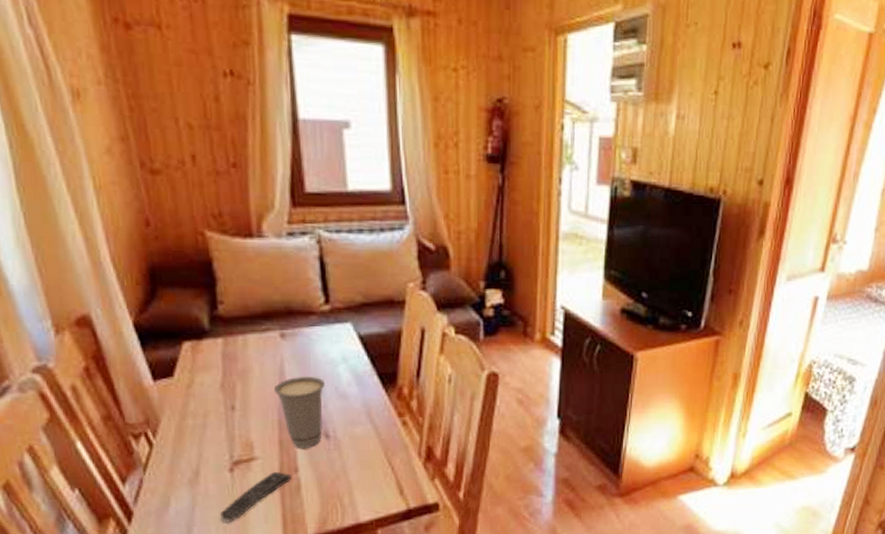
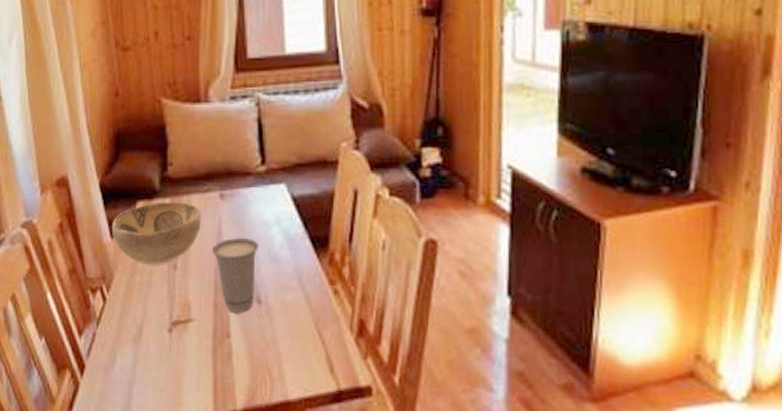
decorative bowl: none [152,342,261,407] -> present [111,201,202,265]
remote control: present [219,472,291,524] -> none [157,336,223,387]

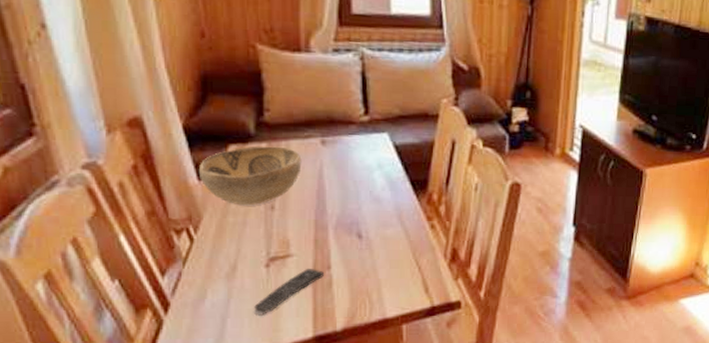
remote control: none [157,336,223,387] -> present [253,269,324,317]
cup: present [212,238,258,313] -> none [313,181,360,247]

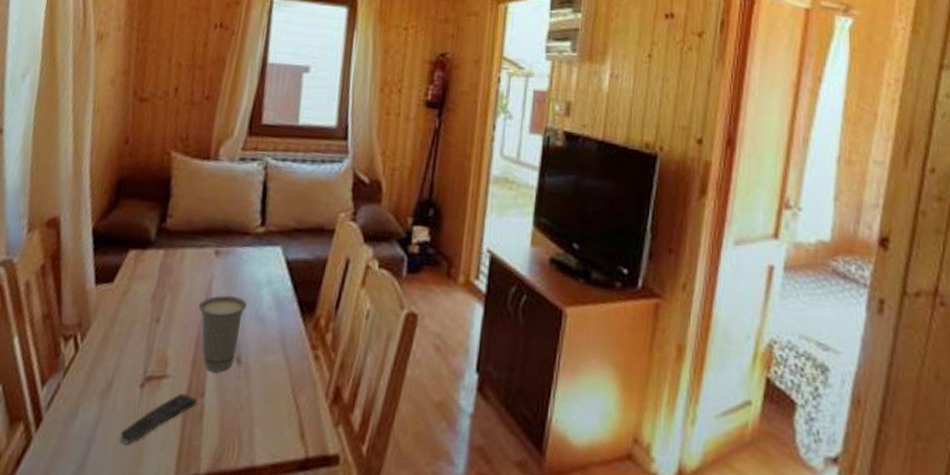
decorative bowl: present [198,146,302,206] -> none [97,252,194,317]
cup: none [313,181,360,247] -> present [199,295,247,372]

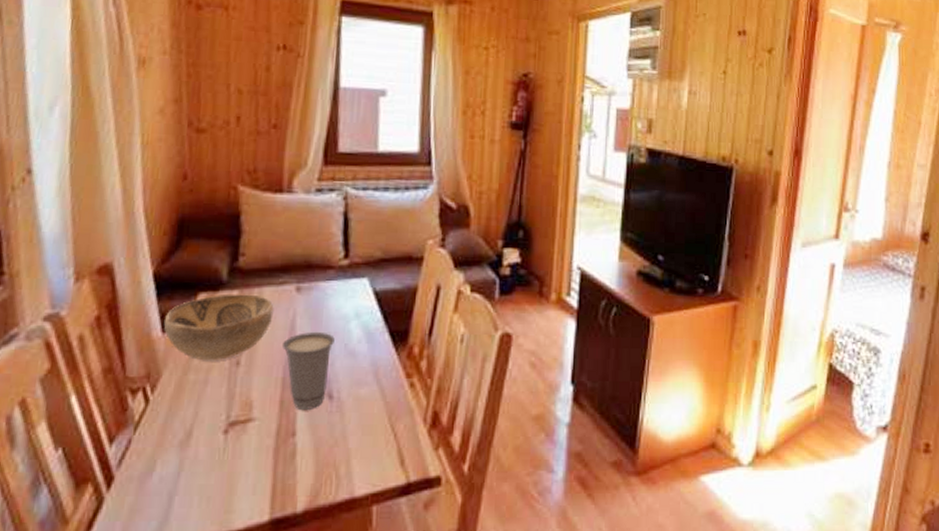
decorative bowl: none [97,252,194,317] -> present [163,293,274,361]
remote control: present [118,394,197,446] -> none [204,436,287,495]

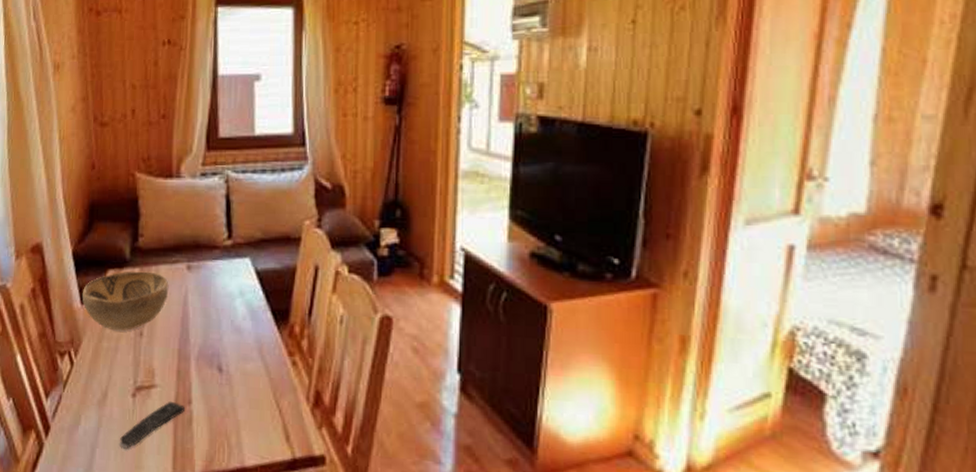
remote control: none [204,436,287,495] -> present [119,402,185,450]
cup: present [283,333,335,409] -> none [178,308,222,380]

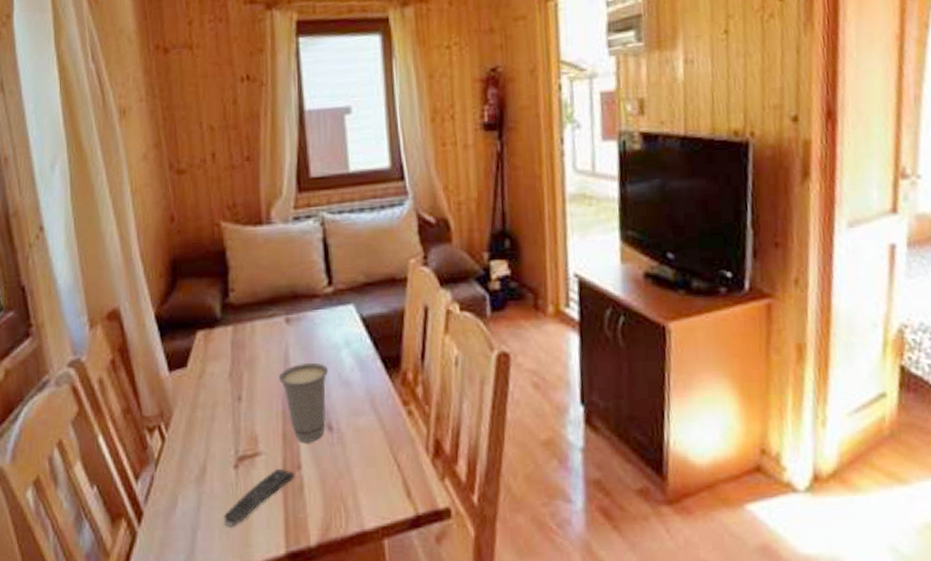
decorative bowl: present [81,271,169,332] -> none [169,329,267,398]
cup: none [178,308,222,380] -> present [279,363,328,442]

